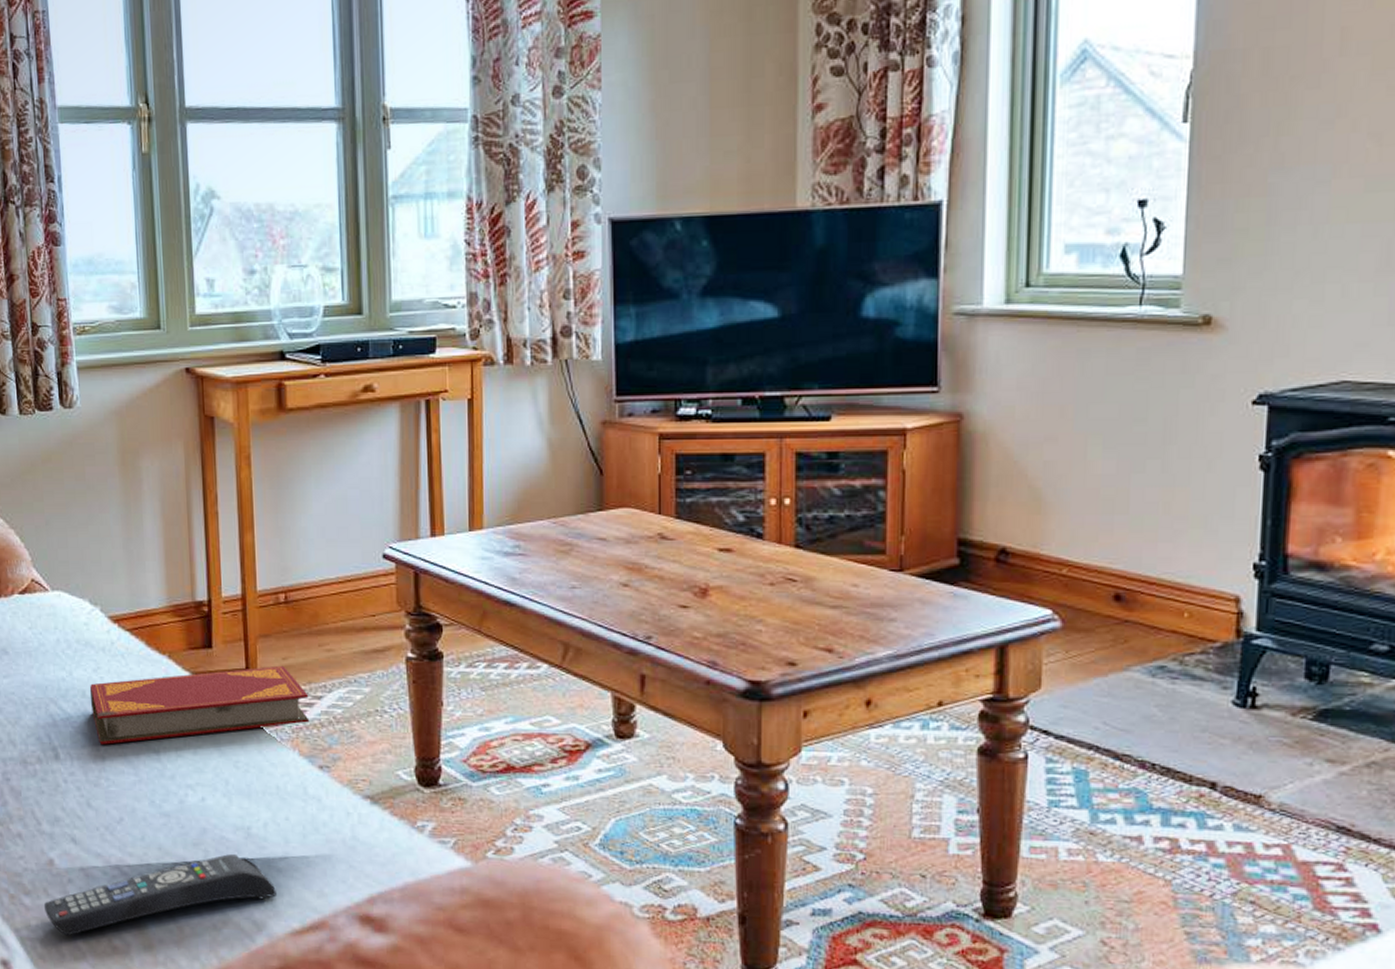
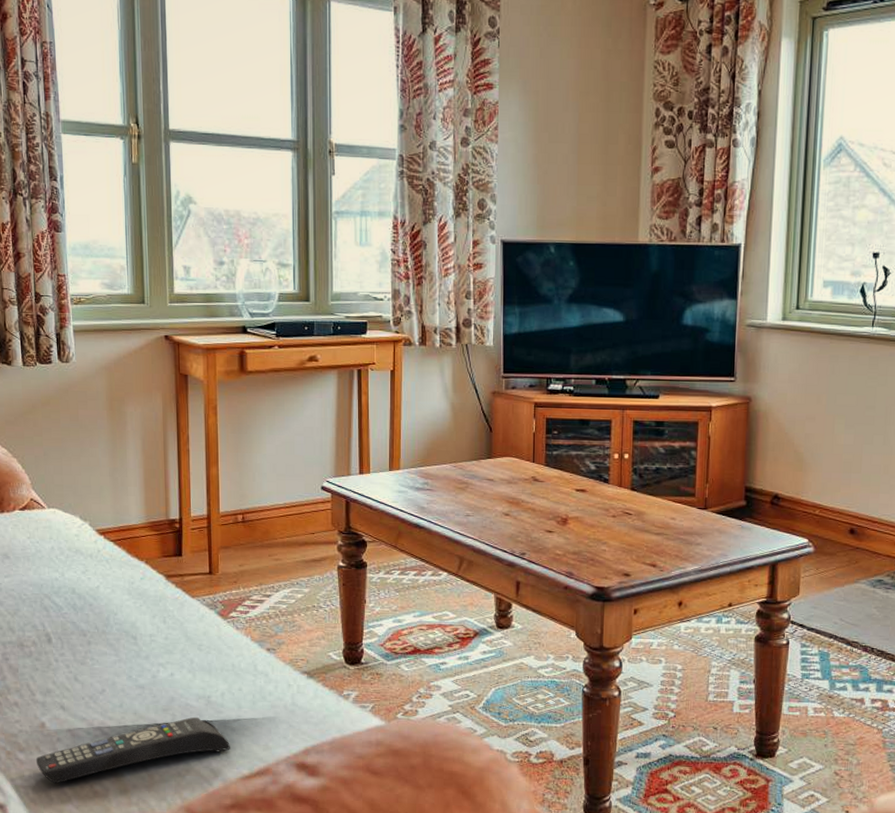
hardback book: present [89,665,310,745] -> none [78,570,260,632]

